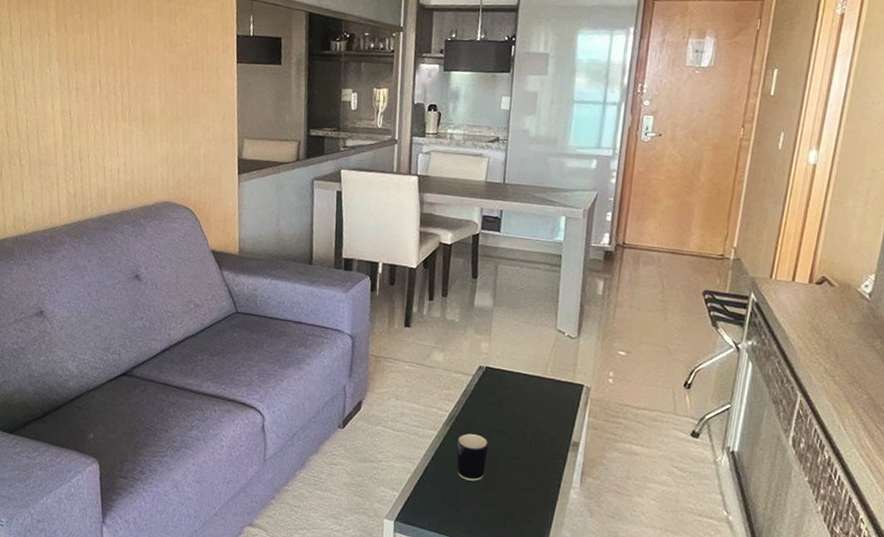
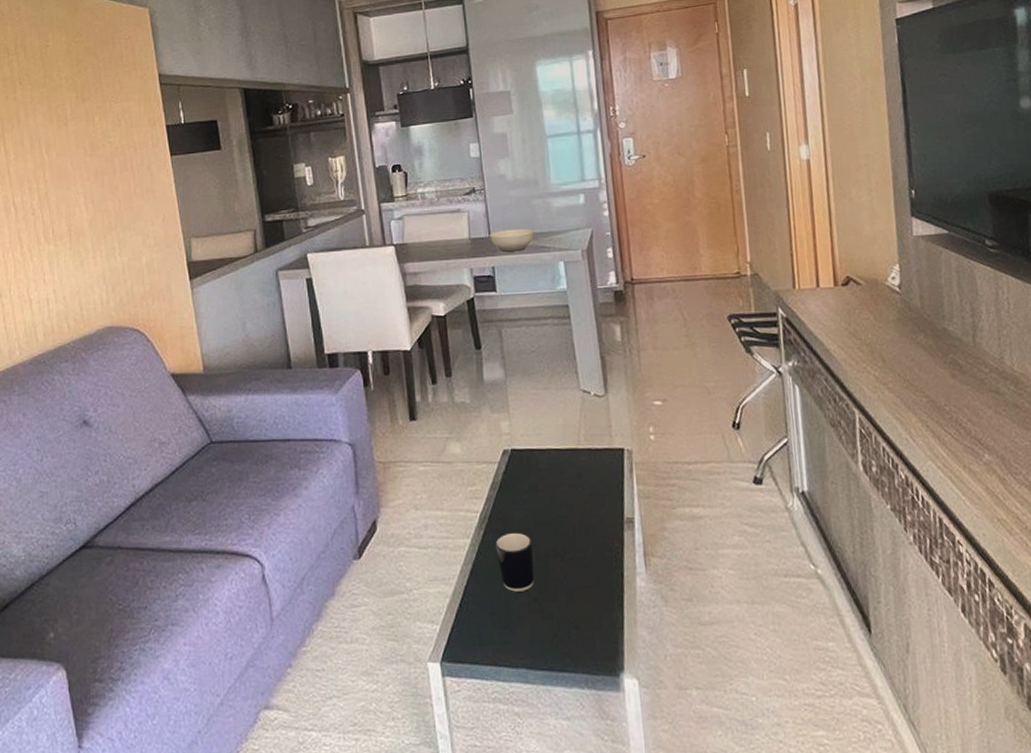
bowl: none [503,179,545,200] -> present [488,228,535,252]

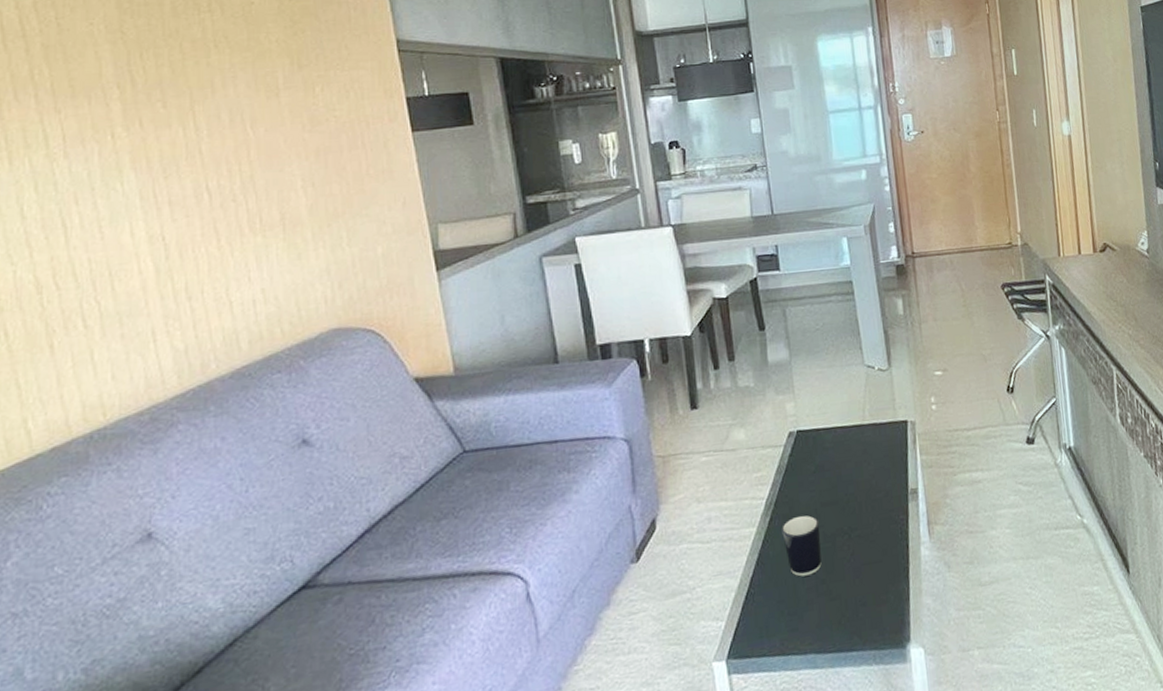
bowl: present [488,228,535,252] -> none [771,205,818,230]

